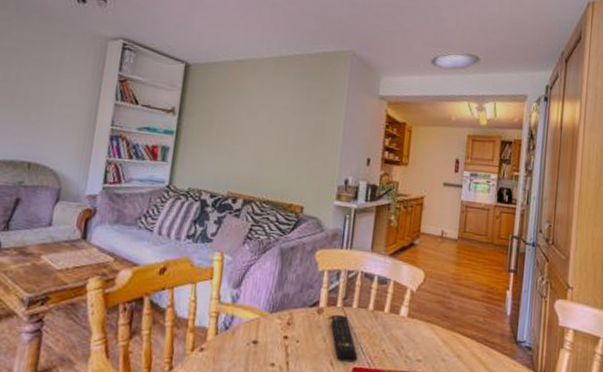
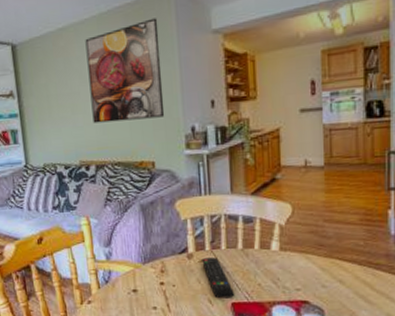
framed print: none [251,72,333,165] -> present [85,18,165,124]

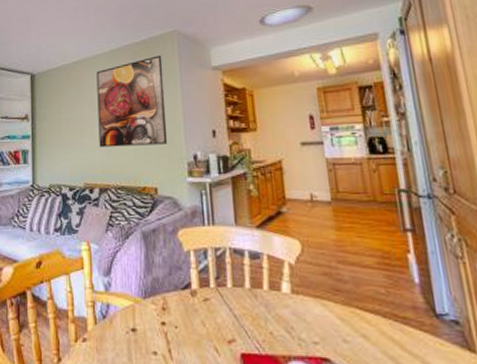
remote control: present [201,257,235,299] -> none [206,296,245,348]

